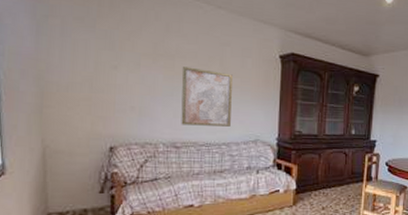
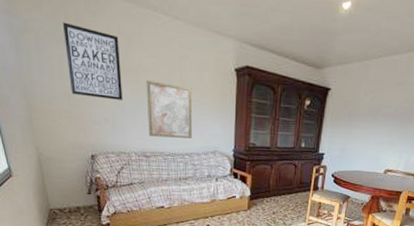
wall art: none [94,8,156,87] -> present [62,22,123,100]

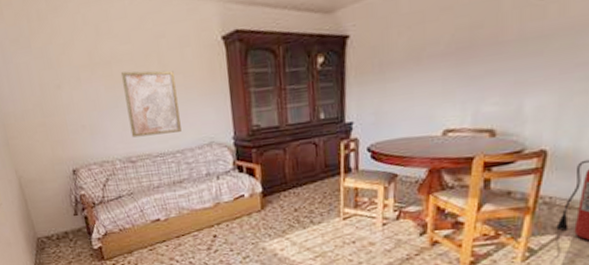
wall art: present [62,22,123,100] -> none [25,25,98,105]

